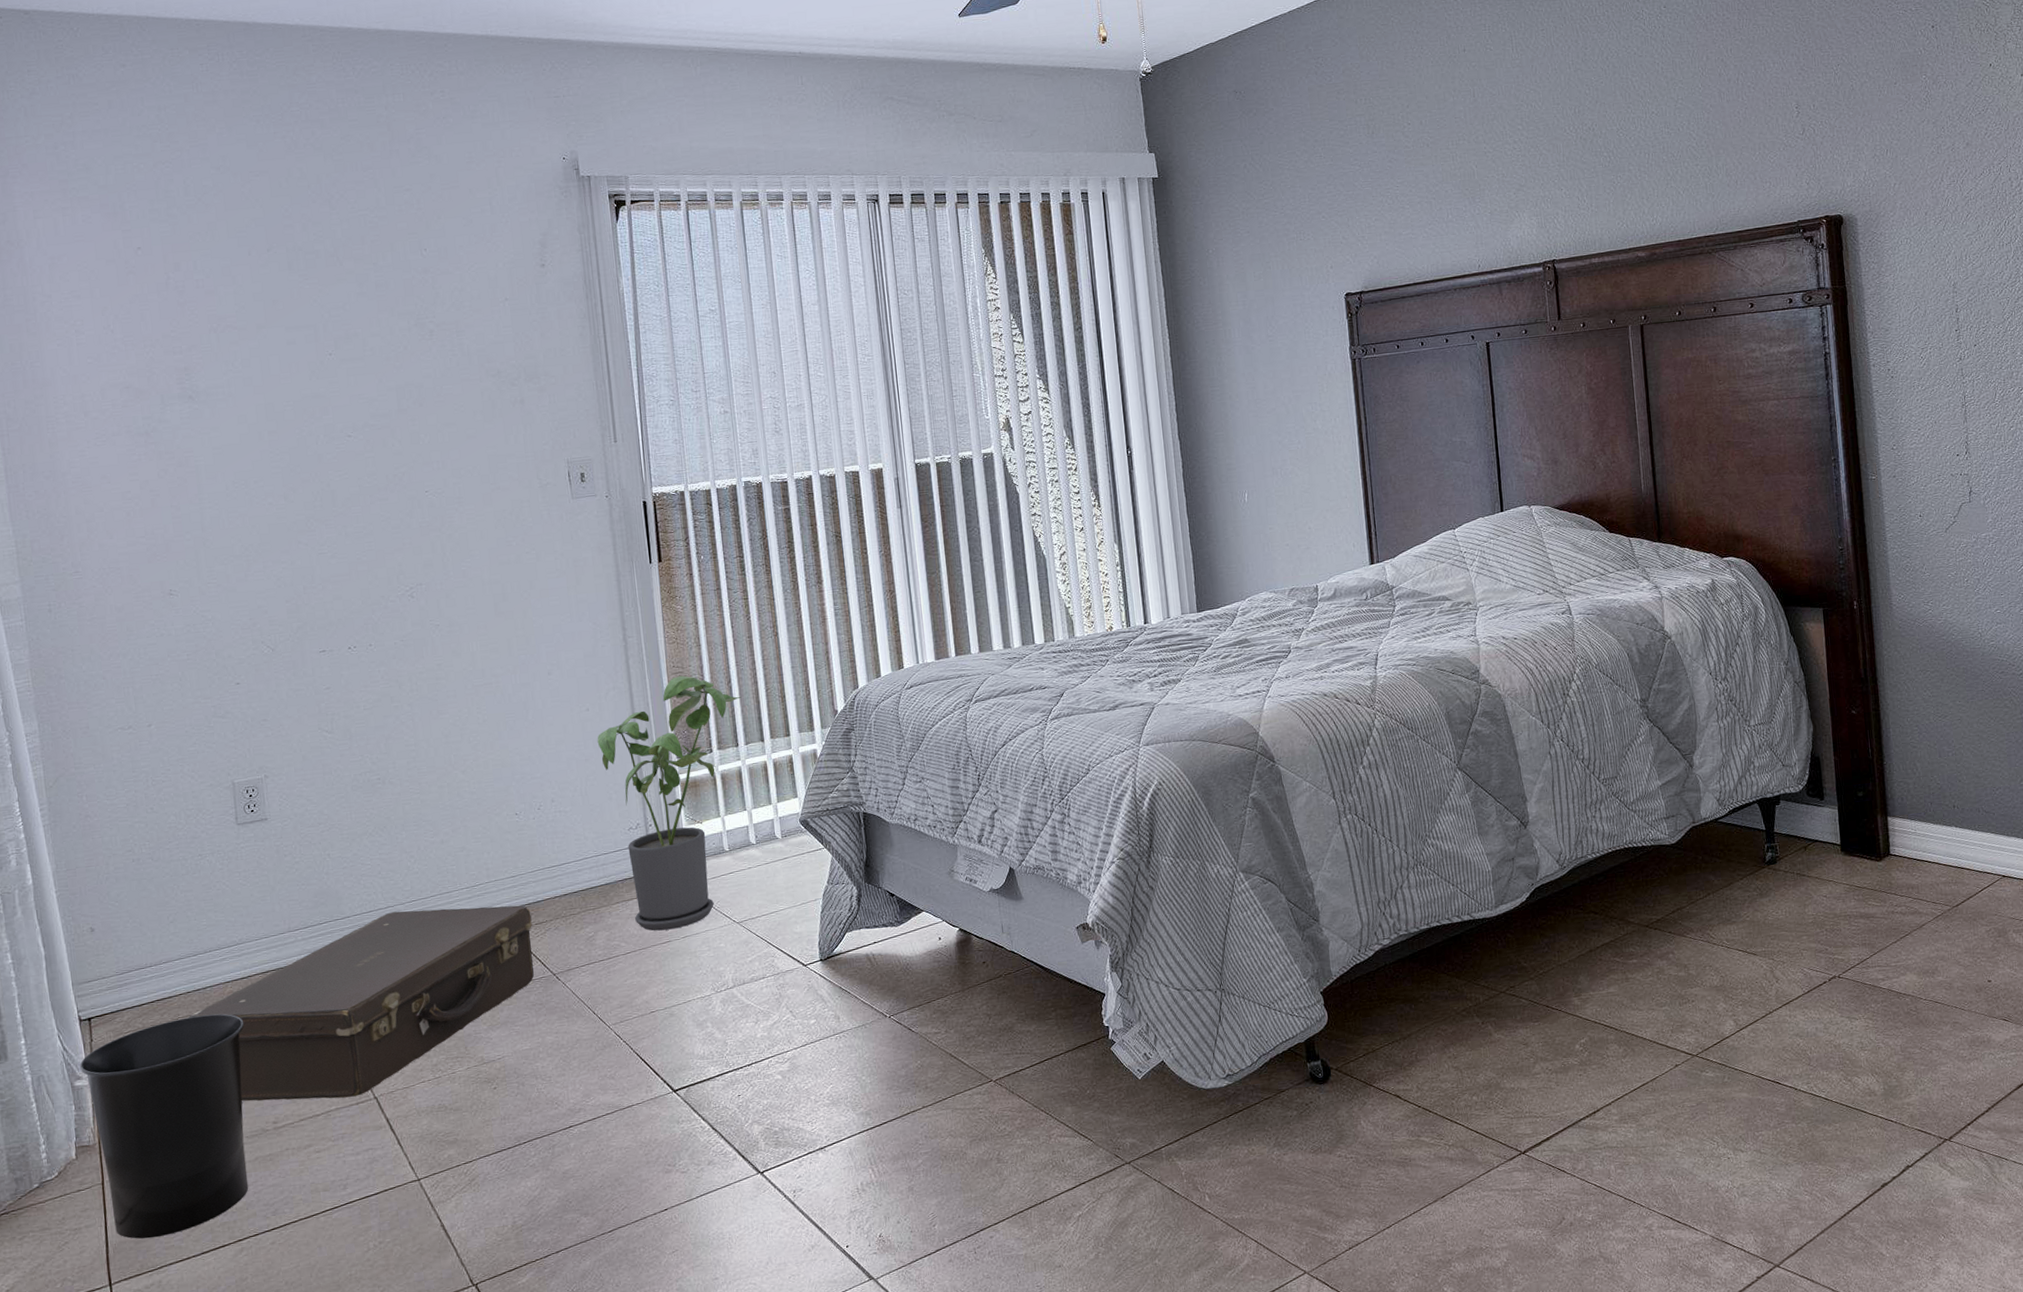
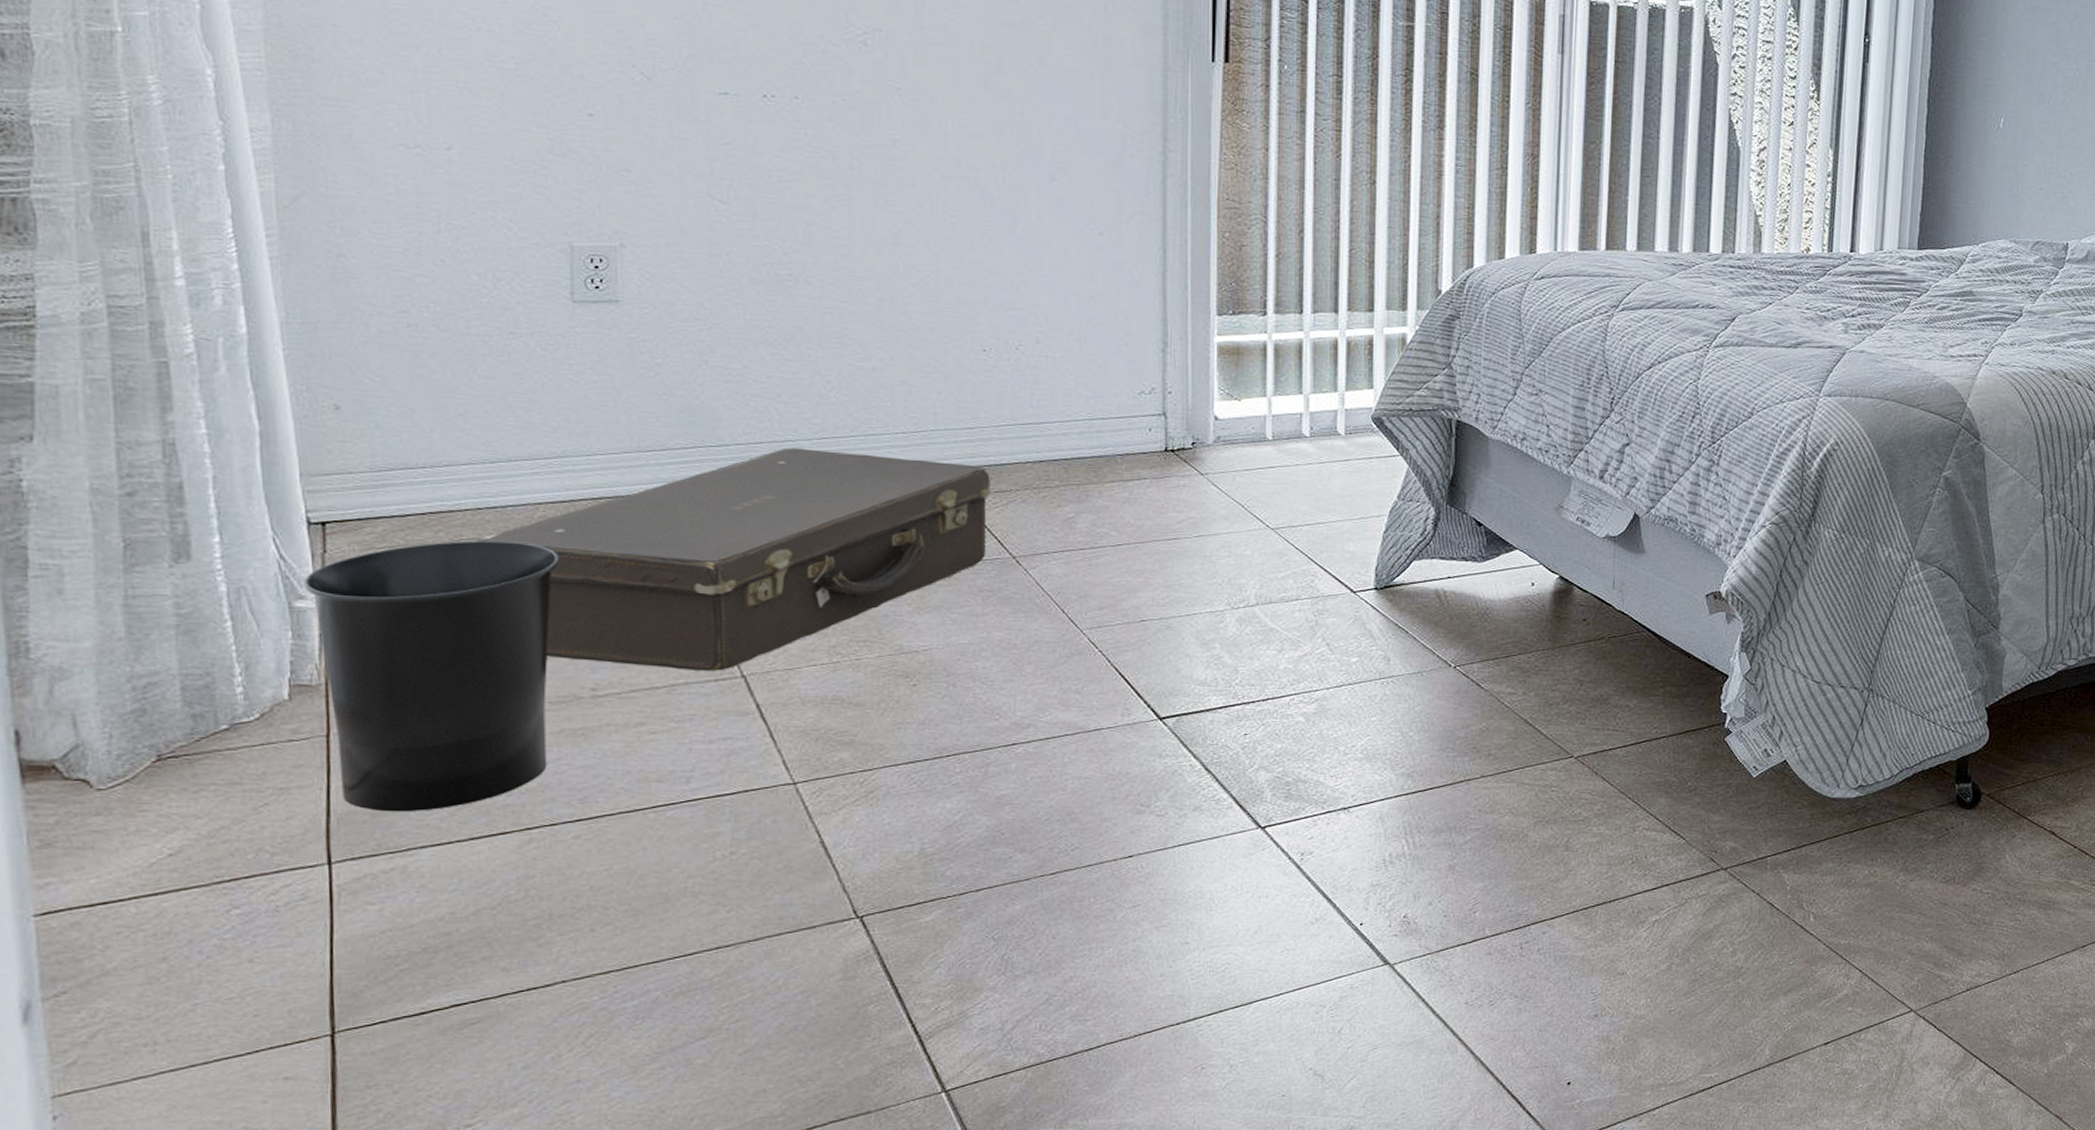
house plant: present [597,675,741,931] -> none [1109,212,1315,525]

